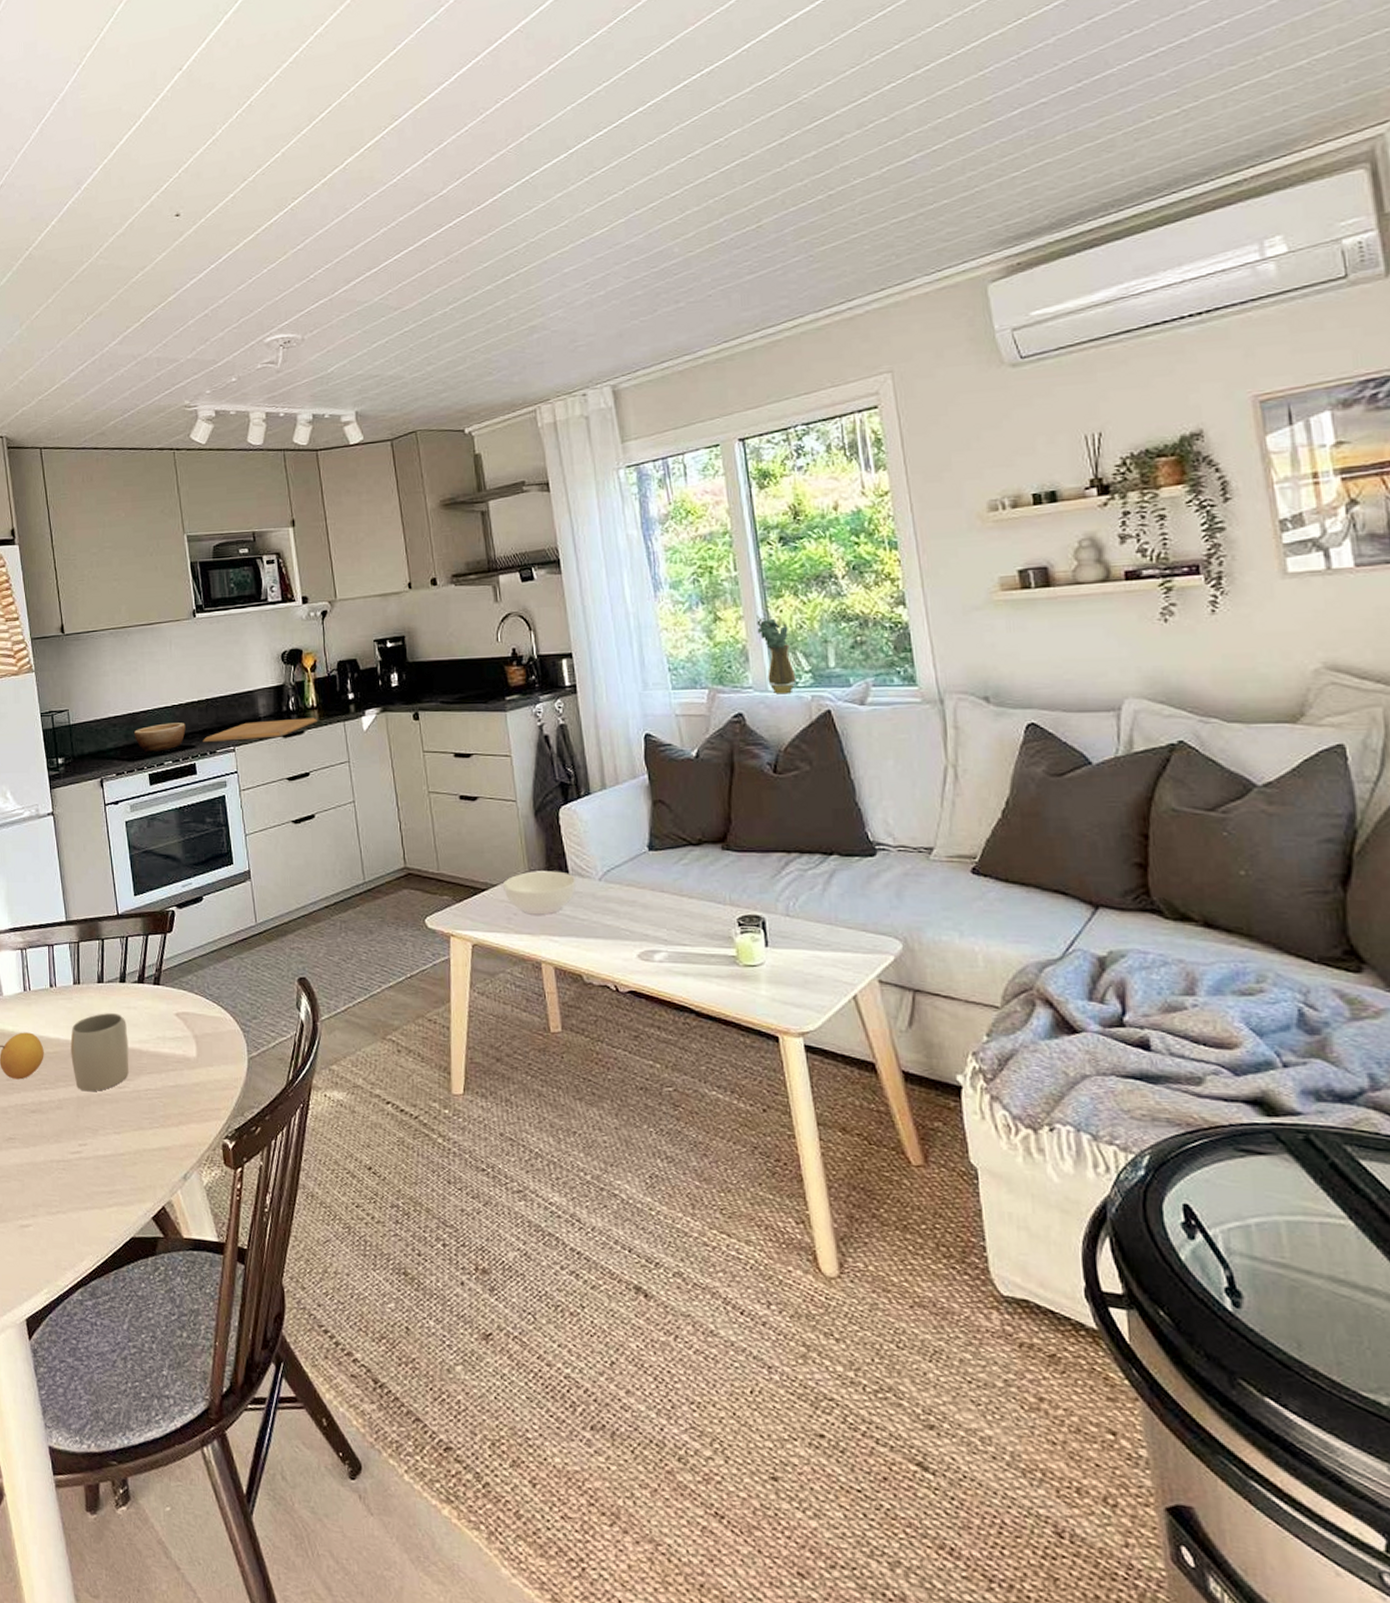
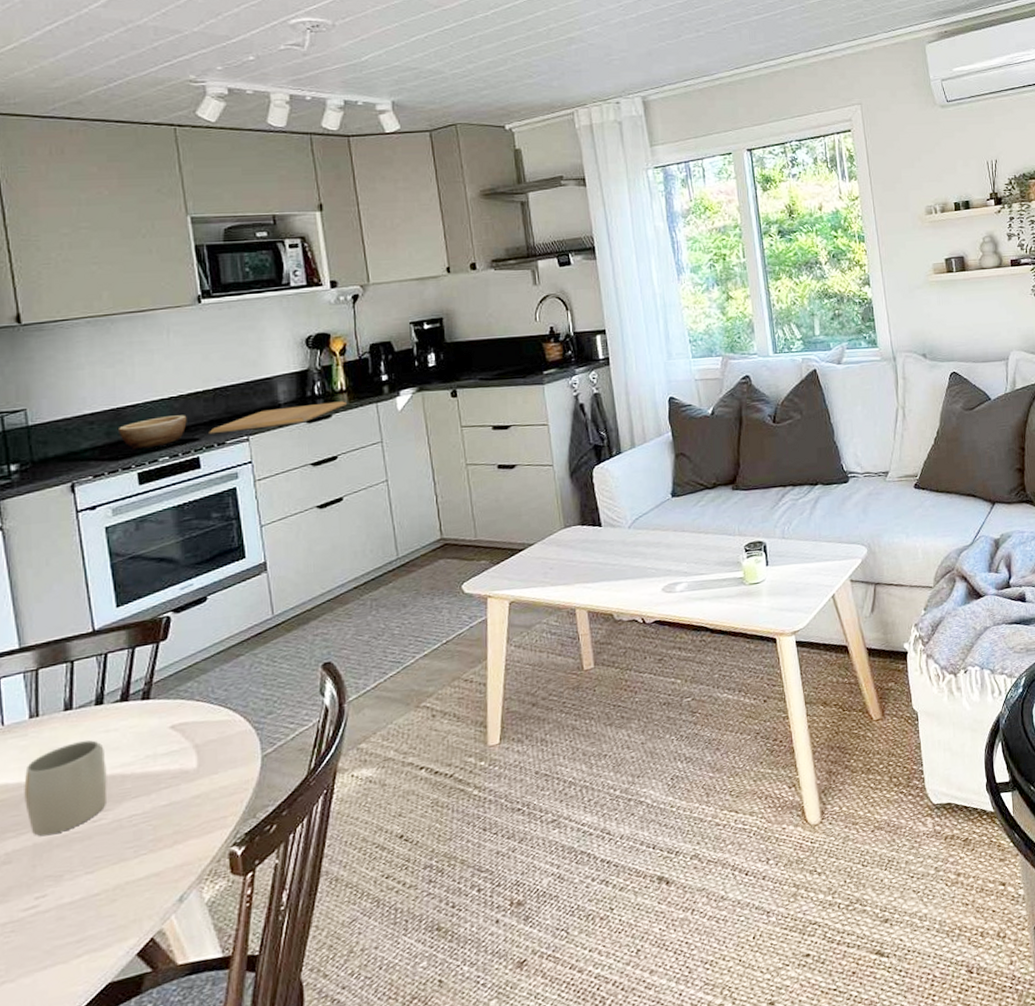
bowl: present [502,871,576,915] -> none [539,524,608,567]
vase: present [757,615,796,694] -> none [760,295,791,359]

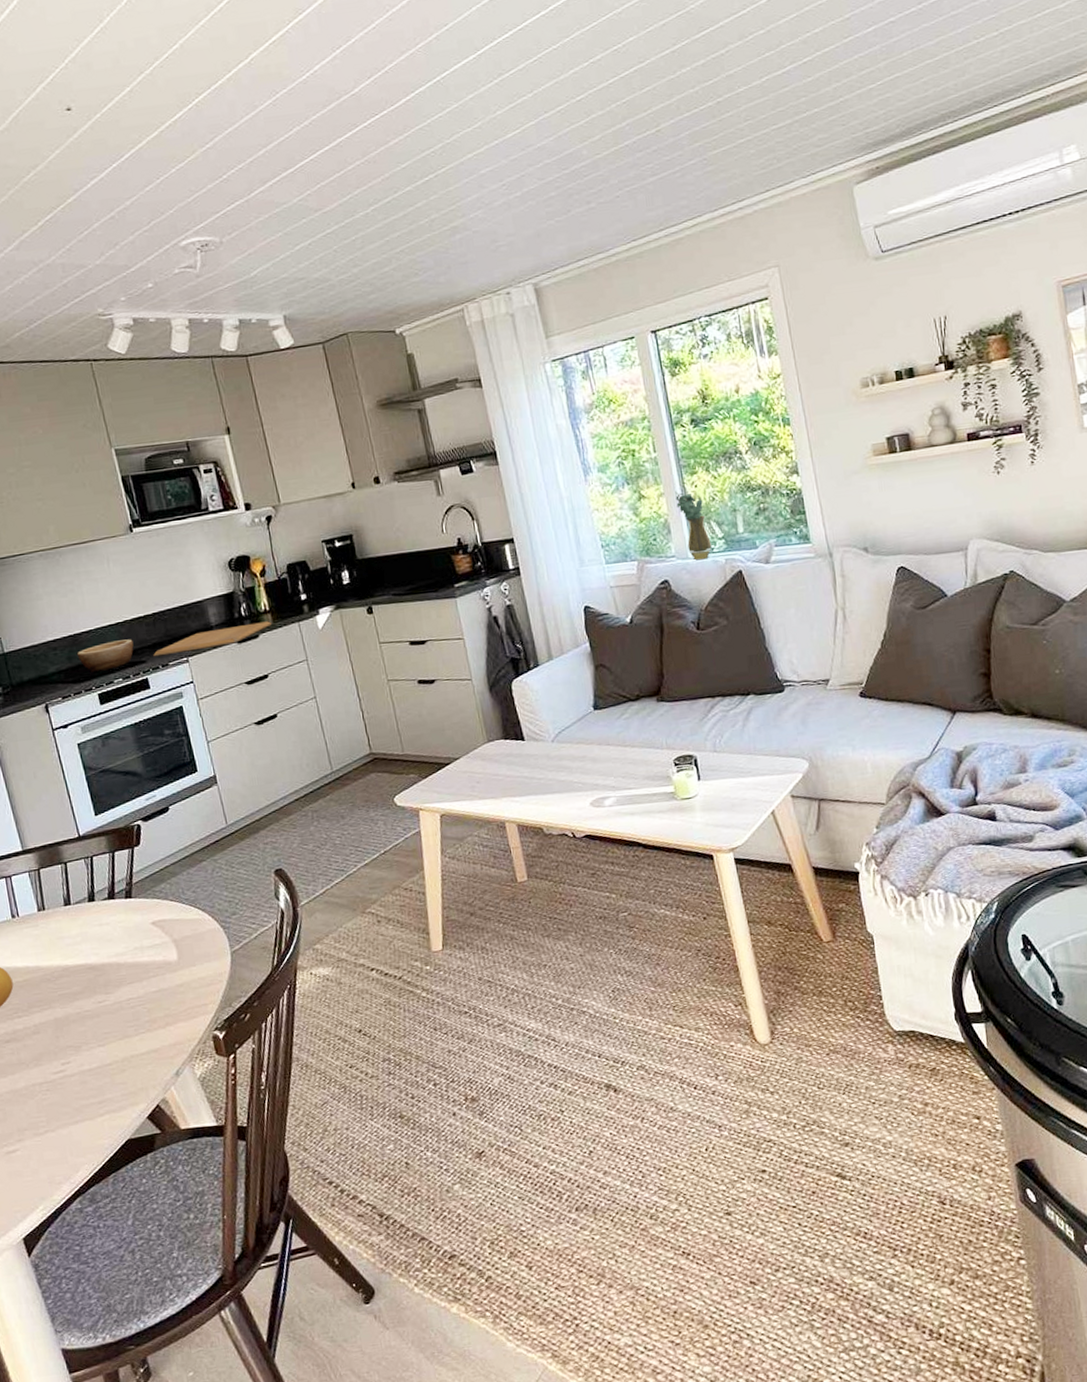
mug: present [24,740,107,836] -> none [40,932,108,1012]
vase: none [760,295,791,359] -> present [675,491,712,560]

